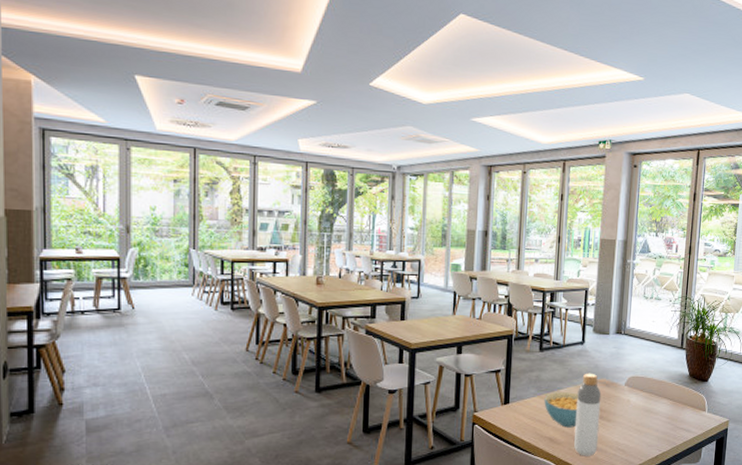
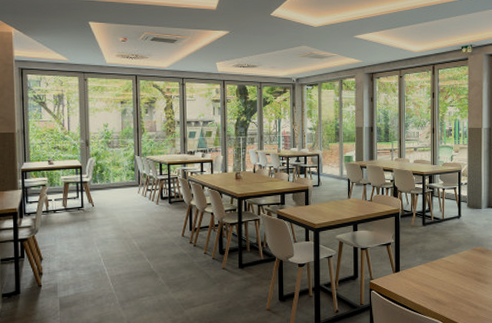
cereal bowl: present [544,392,579,428] -> none [429,260,459,290]
bottle: present [574,373,602,456] -> none [458,242,478,315]

